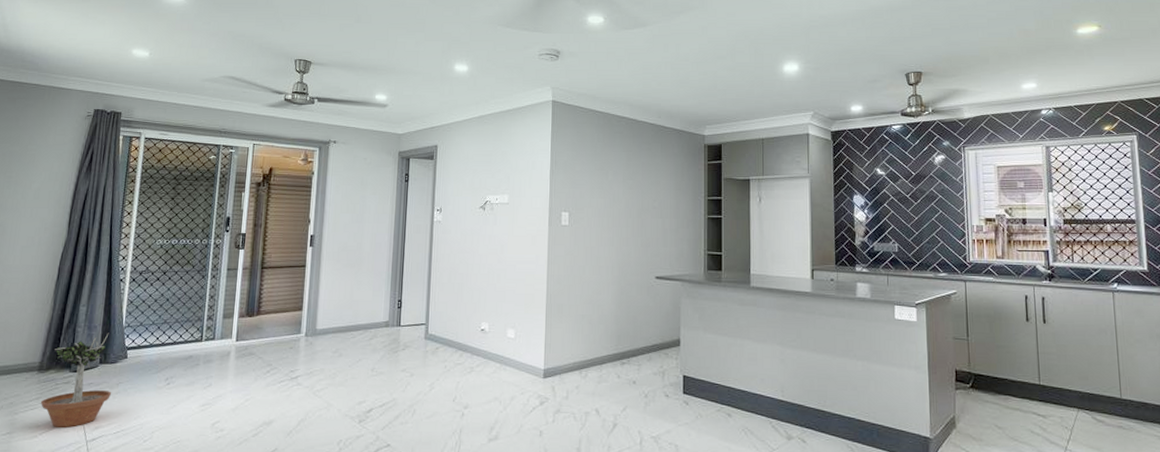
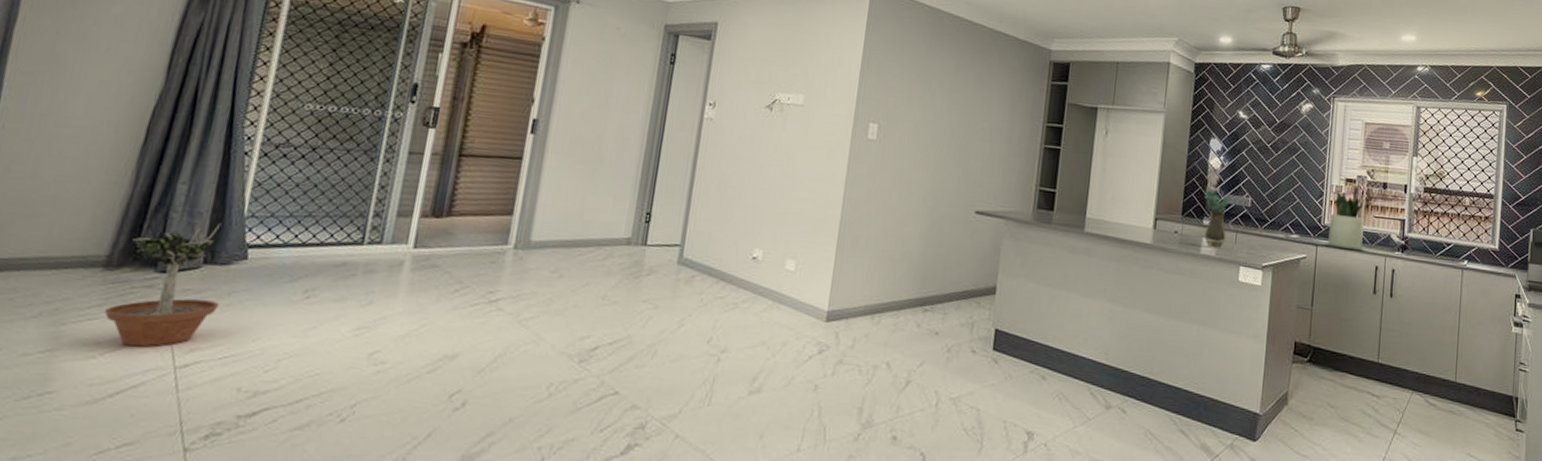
vase: none [853,237,879,292] -> present [1204,186,1230,249]
planter: none [972,230,1013,283] -> present [1324,190,1366,251]

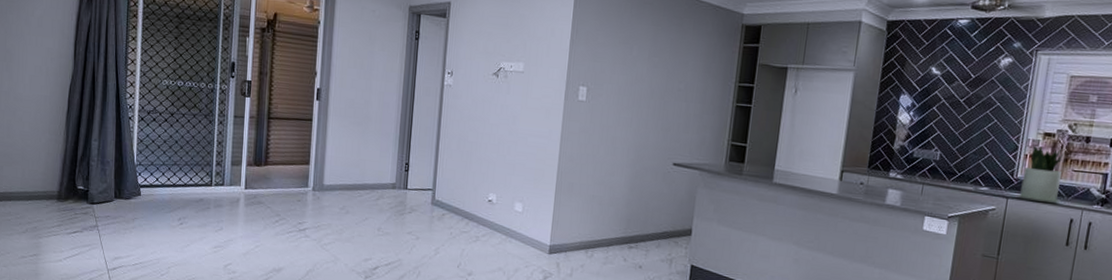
potted tree: present [104,223,222,347] -> none [62,169,128,255]
vase: present [1204,186,1230,249] -> none [890,141,918,200]

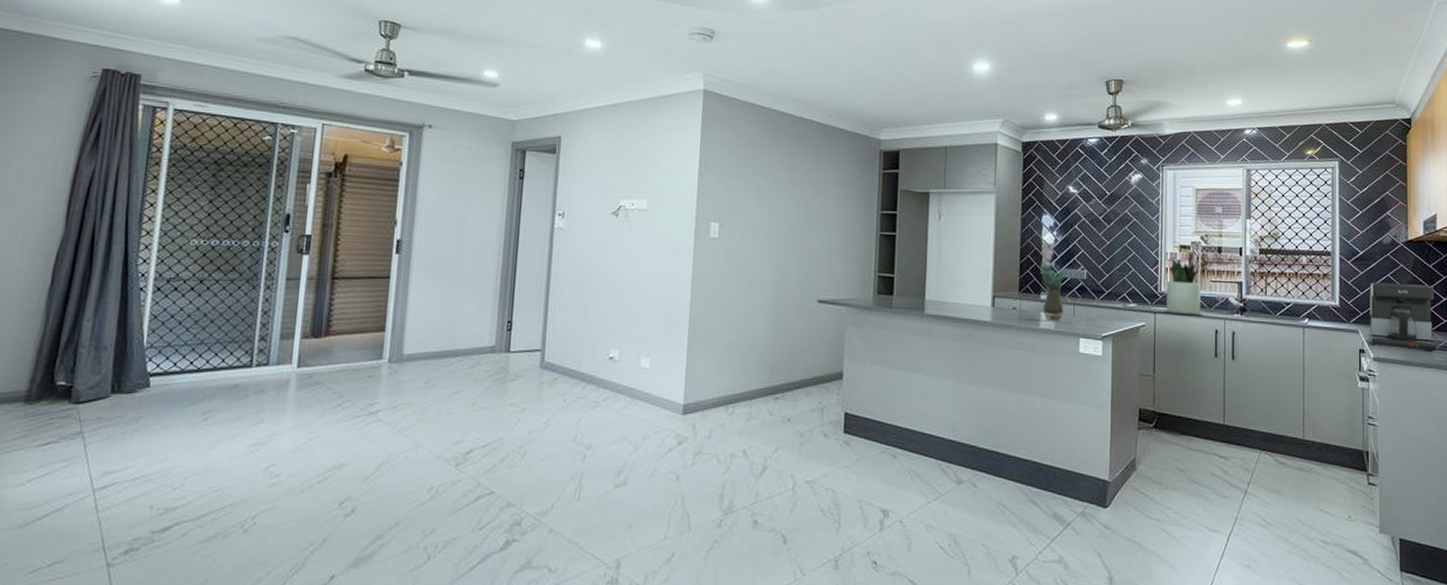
vase: none [890,141,918,200] -> present [1039,262,1065,322]

